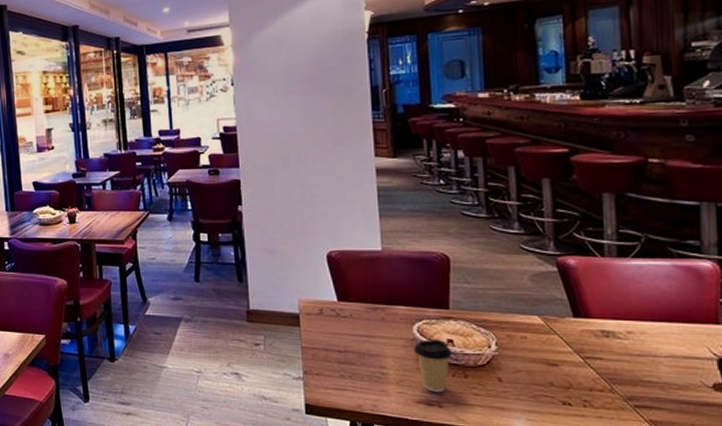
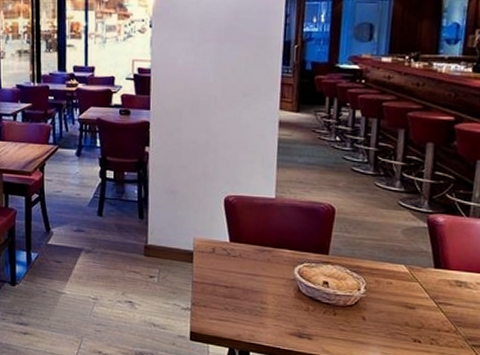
coffee cup: present [414,338,453,393] -> none [293,280,327,328]

